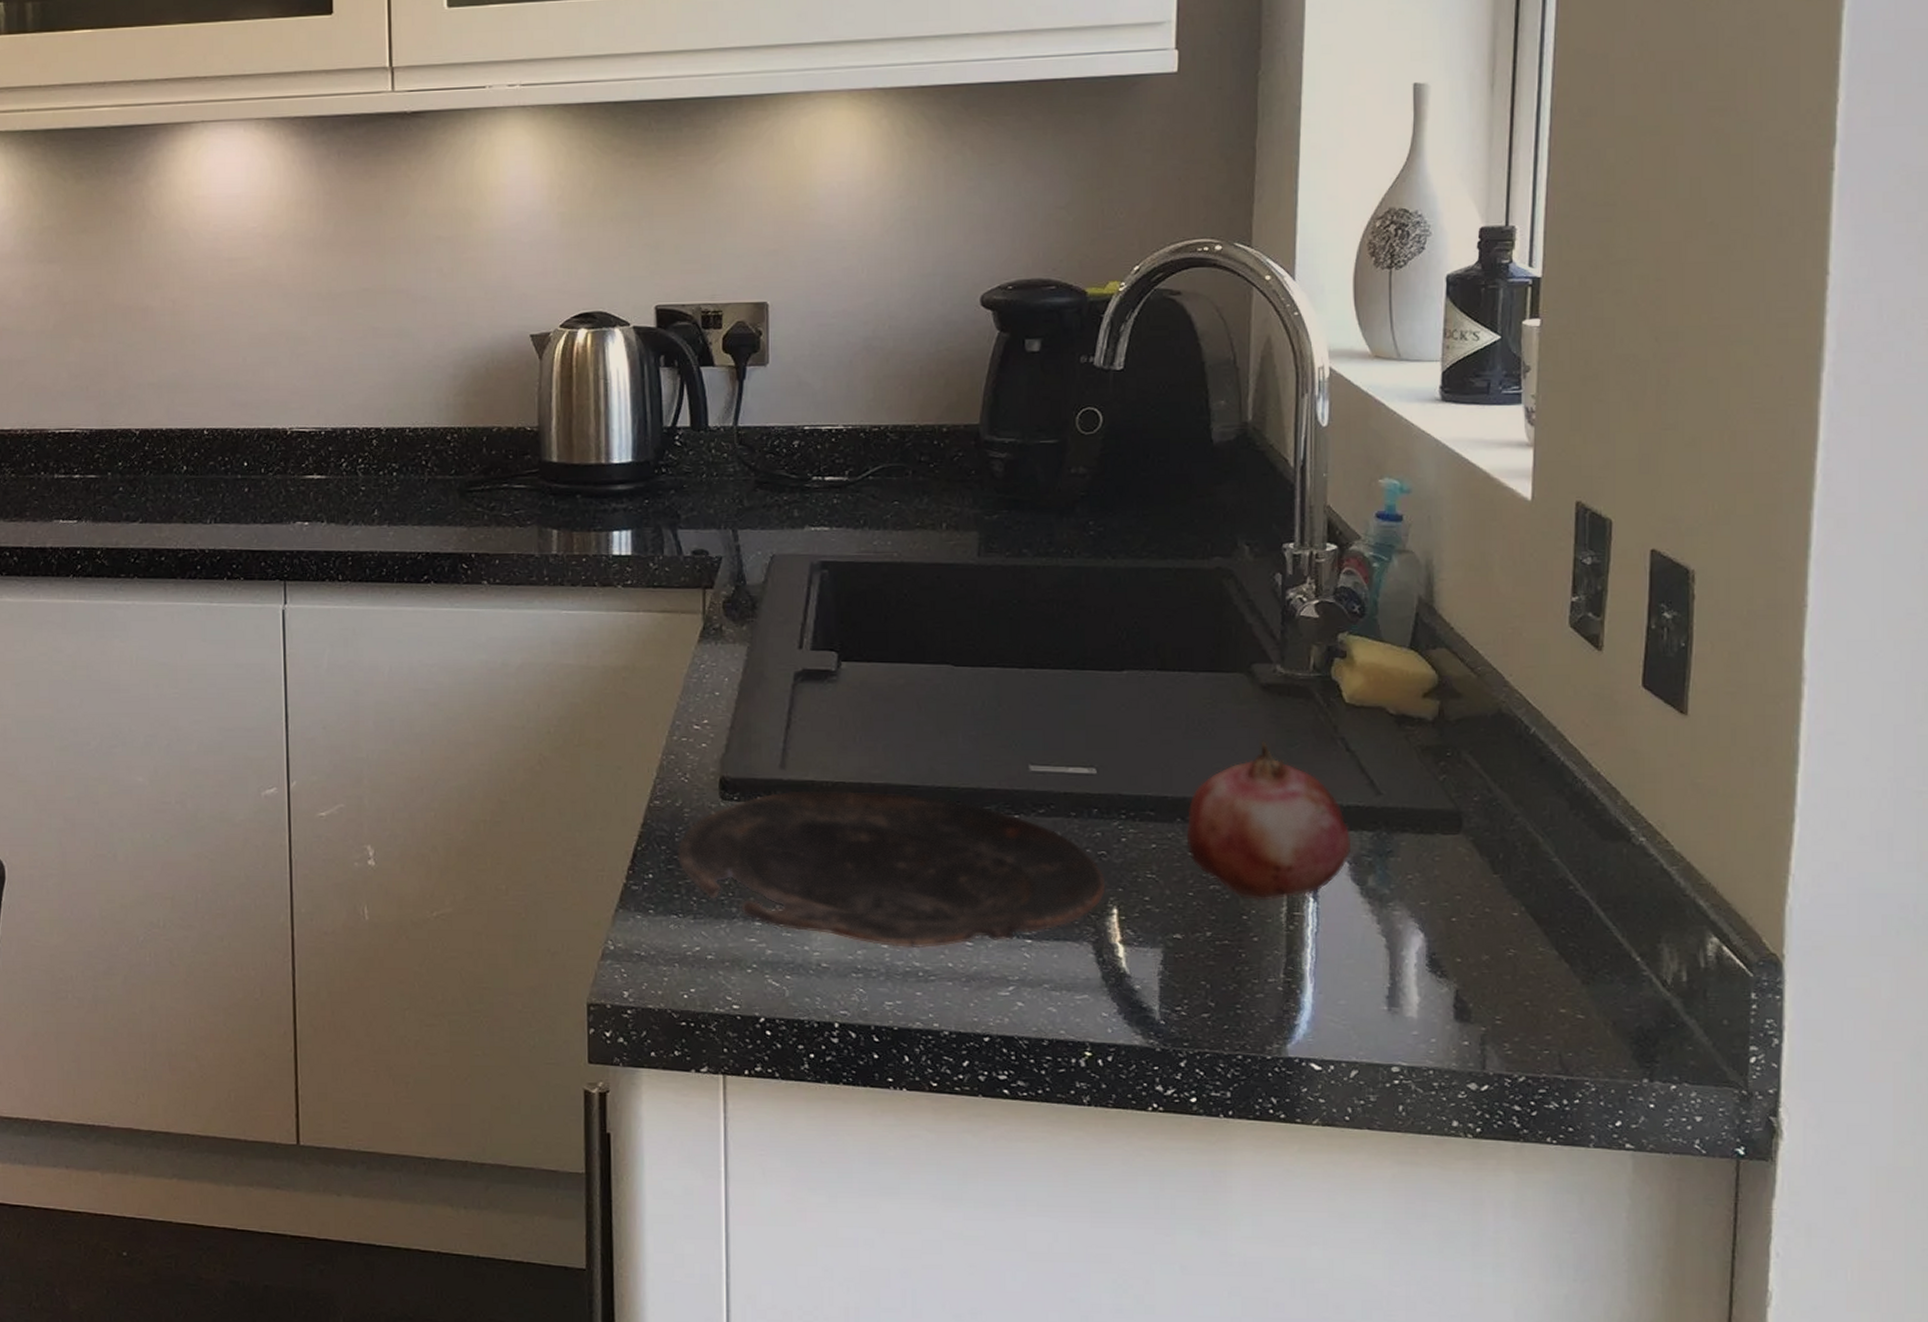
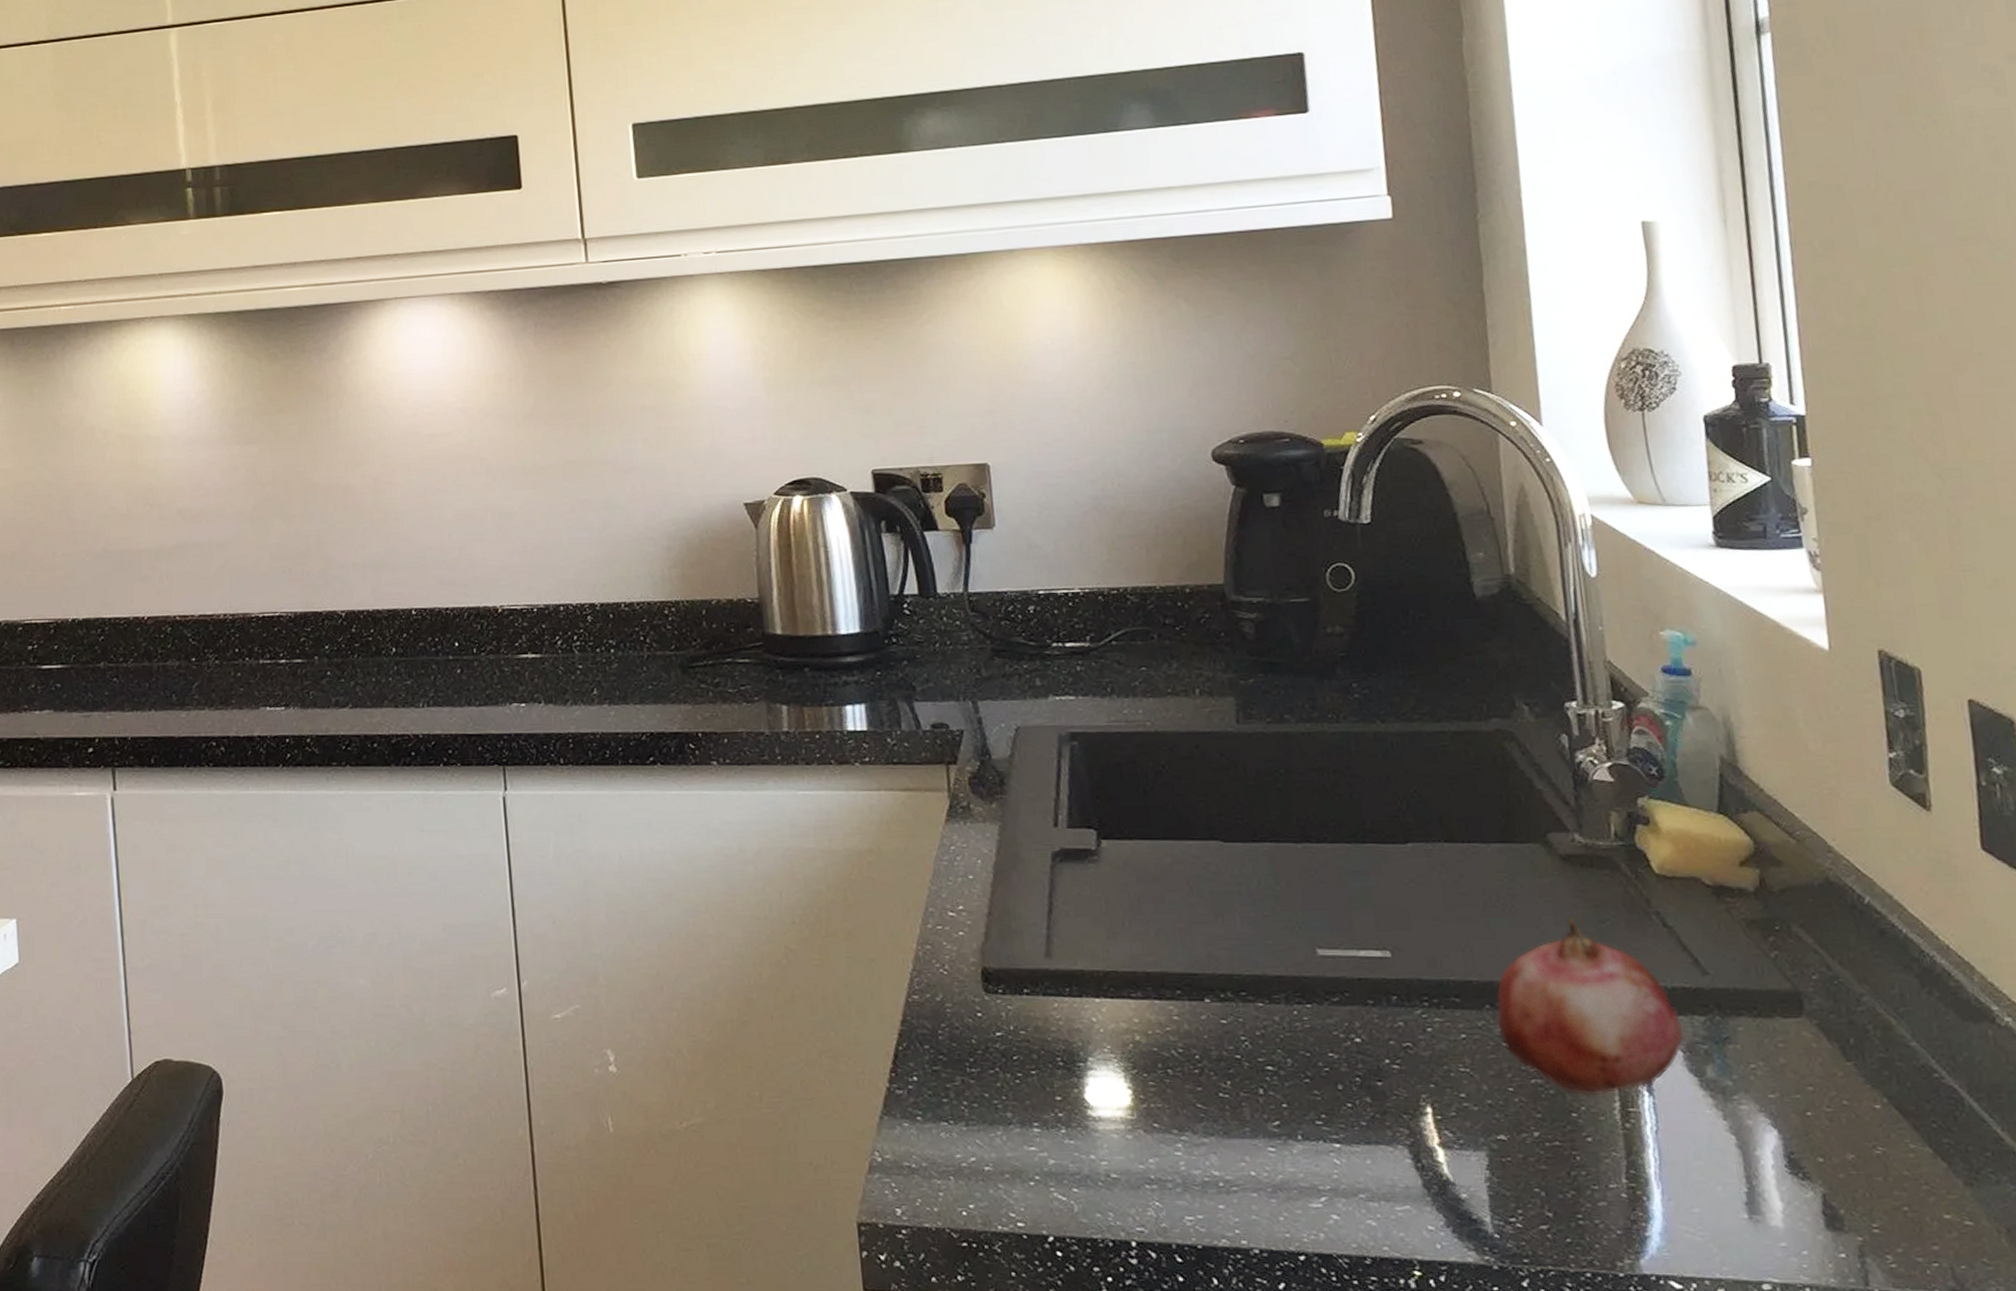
bowl: present [677,790,1106,949] -> none [941,981,1417,1156]

